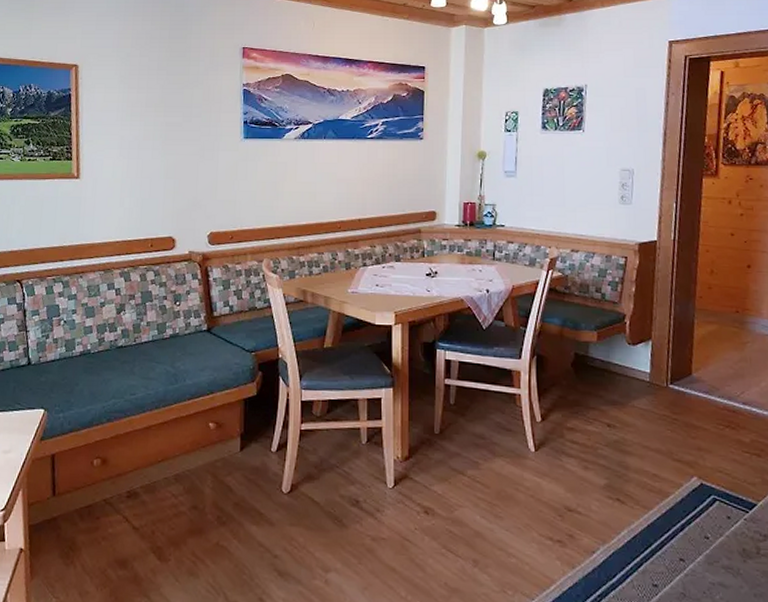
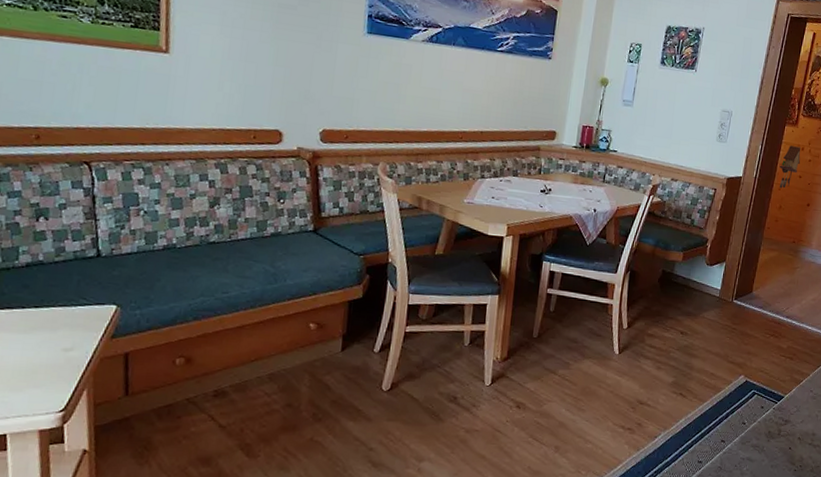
cuckoo clock: none [703,200,729,250] -> present [779,145,801,189]

